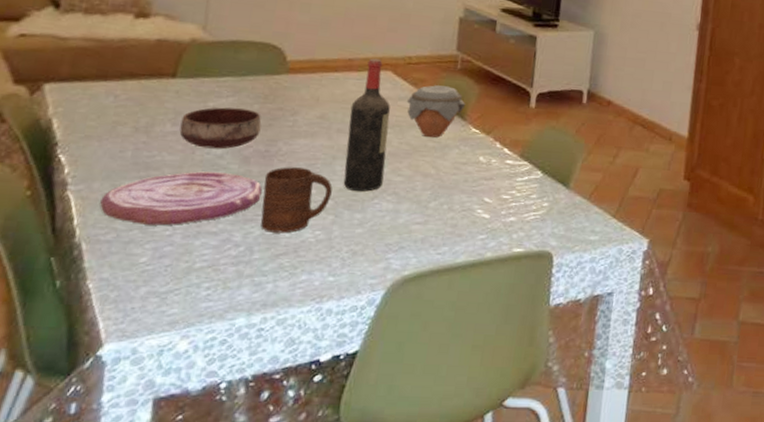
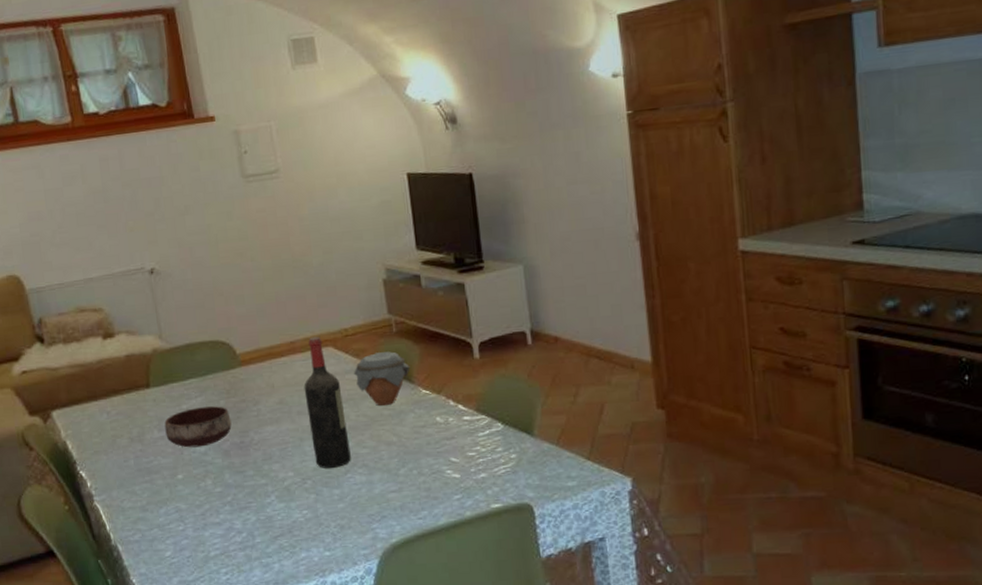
plate: present [100,171,262,226] -> none [121,467,248,523]
cup: present [260,167,333,233] -> none [246,453,308,517]

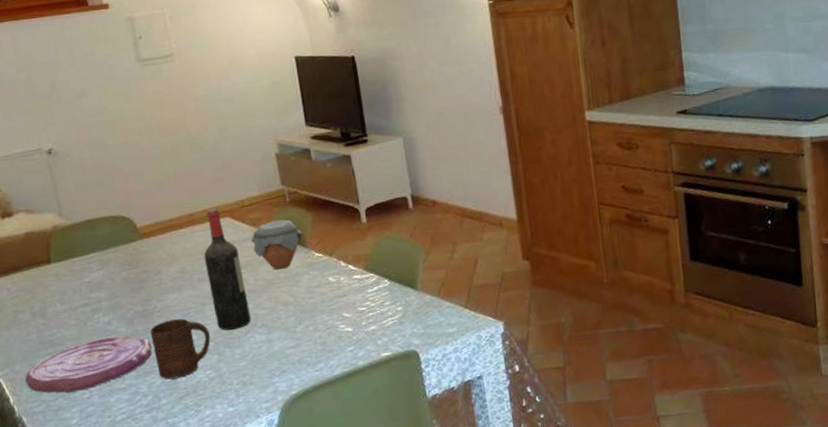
plate: none [121,467,248,523] -> present [25,335,152,393]
bowl: present [164,406,232,448] -> none [67,277,135,319]
cup: none [246,453,308,517] -> present [149,318,211,380]

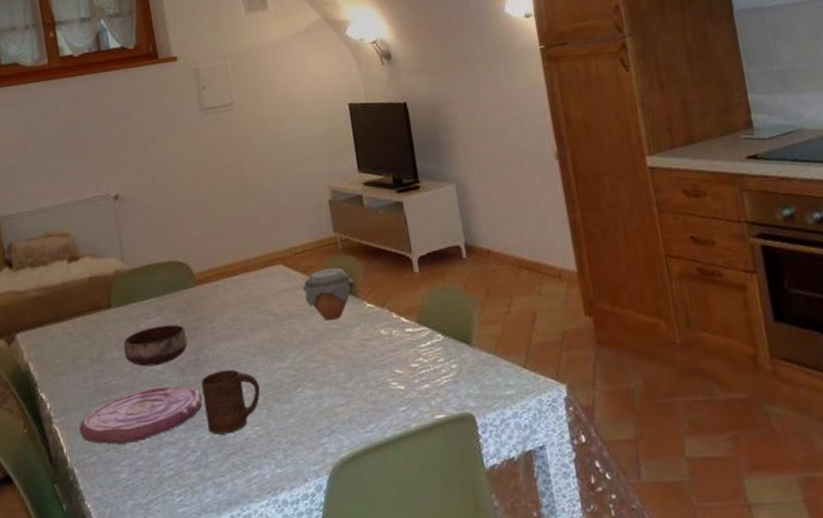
bowl: none [67,277,135,319] -> present [123,324,188,367]
wine bottle: present [203,208,251,331] -> none [256,255,301,384]

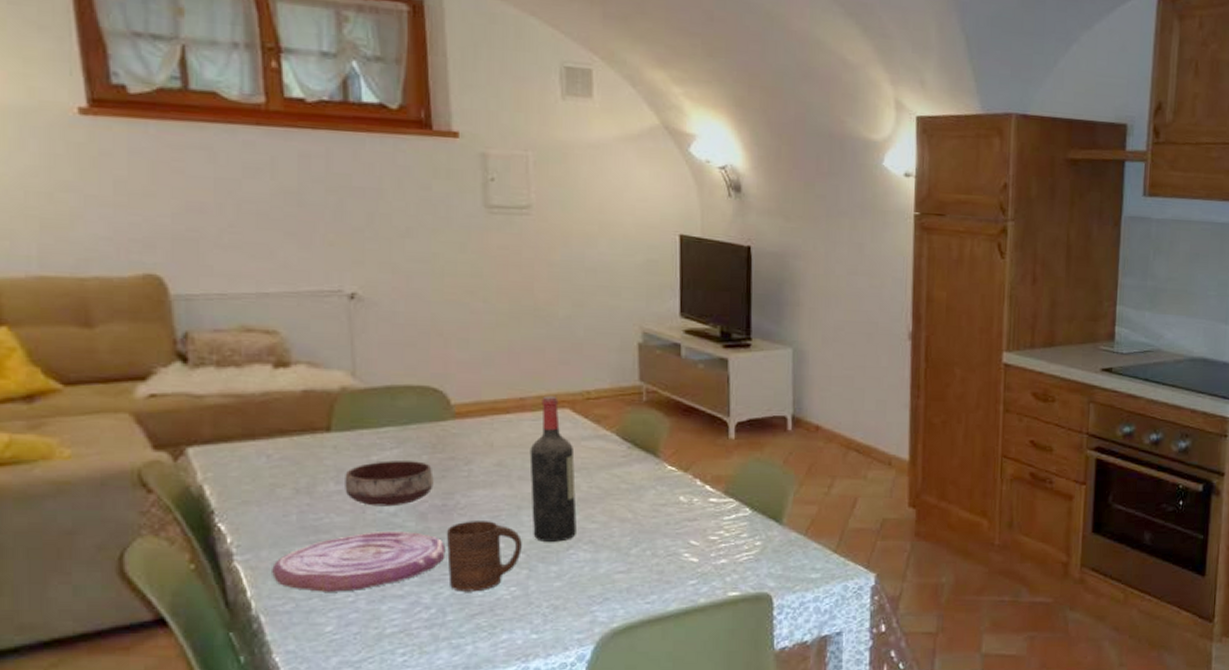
wine bottle: none [256,255,301,384] -> present [529,395,577,542]
jar: present [302,268,355,320] -> none [590,421,657,478]

